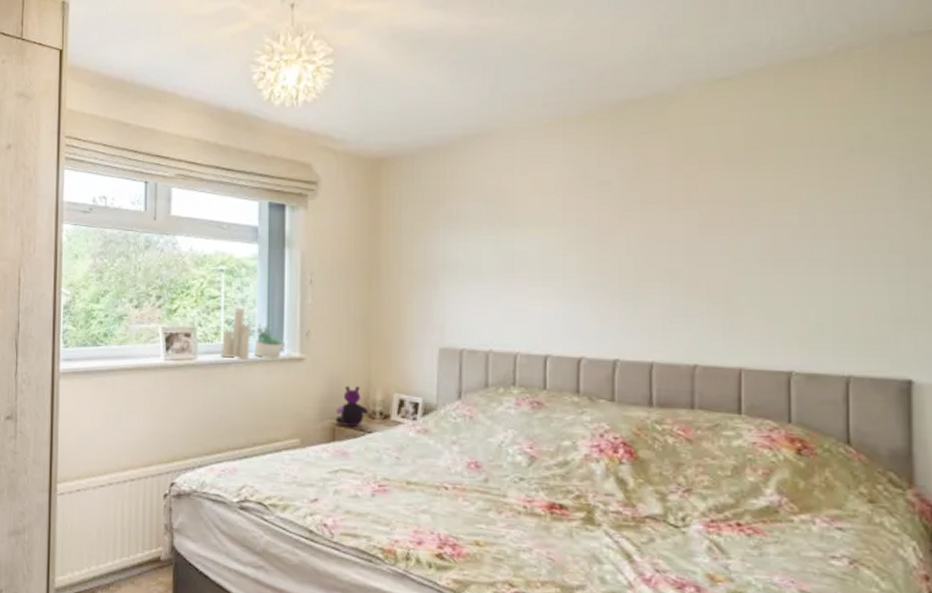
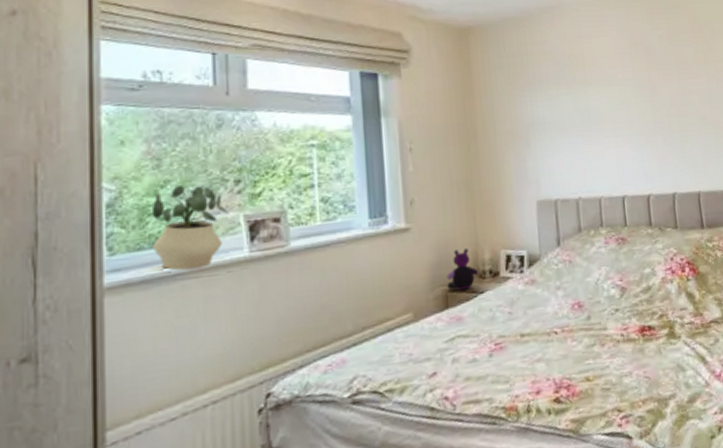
potted plant: none [93,296,150,368] -> present [151,185,228,271]
candle: present [220,303,252,361] -> none [317,178,351,240]
succulent plant: present [254,323,284,359] -> none [355,196,388,235]

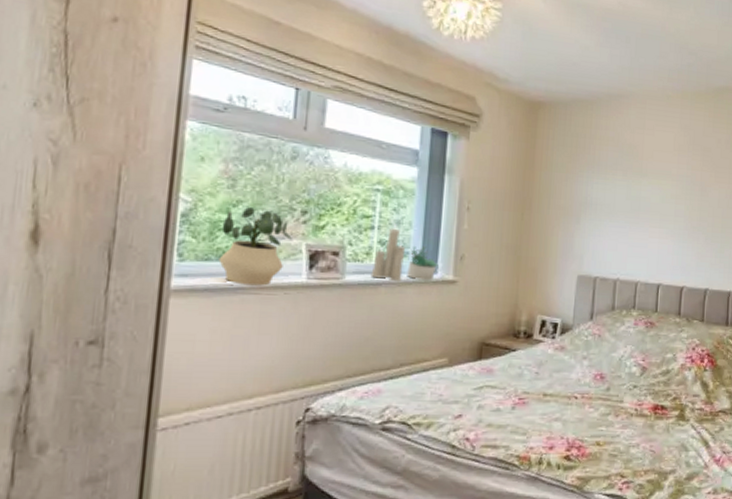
candle: none [317,178,351,240] -> present [370,224,406,282]
succulent plant: none [355,196,388,235] -> present [407,245,439,281]
stuffed animal: present [446,249,479,291] -> none [483,308,514,345]

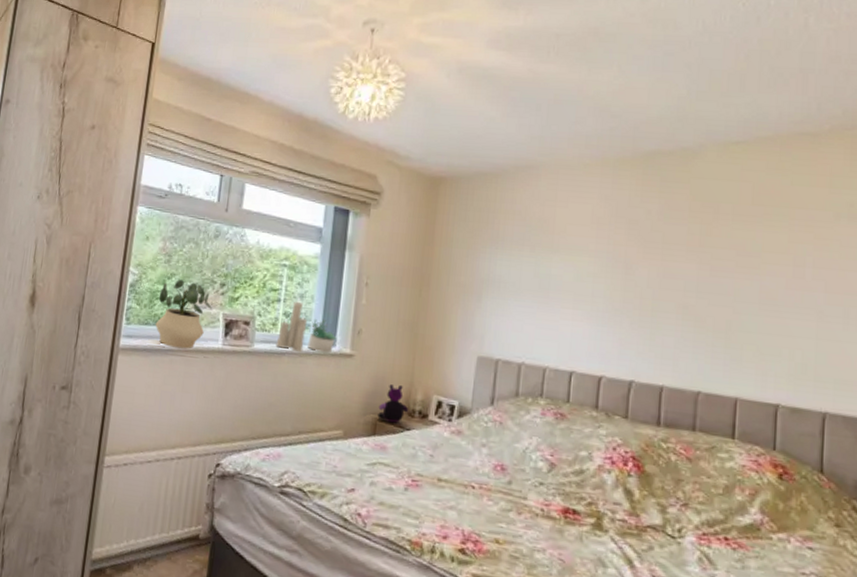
stuffed animal: none [483,308,514,345] -> present [377,384,409,423]

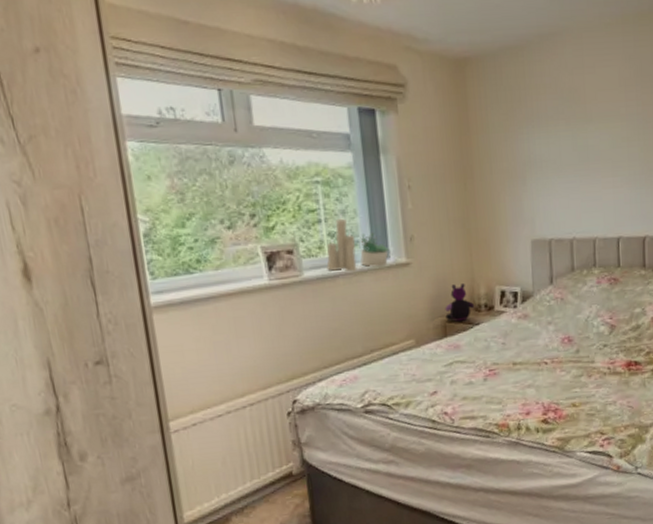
potted plant: present [155,280,212,349] -> none [181,218,247,294]

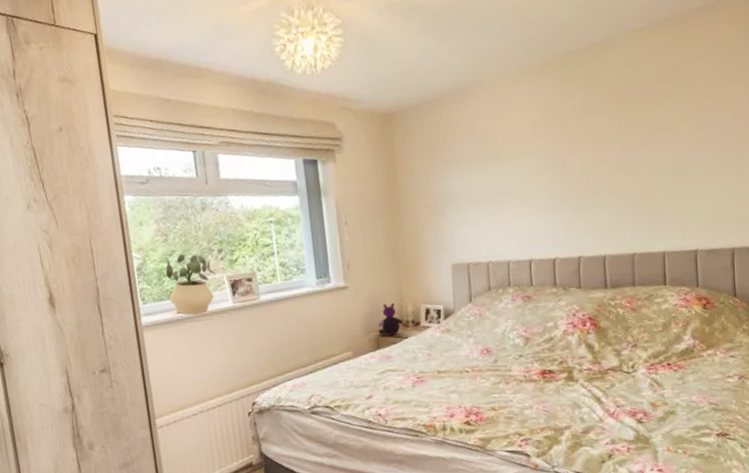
potted plant: none [181,218,247,294] -> present [165,254,216,316]
candle: present [326,214,357,272] -> none [279,247,304,295]
succulent plant: present [360,232,390,268] -> none [306,261,331,291]

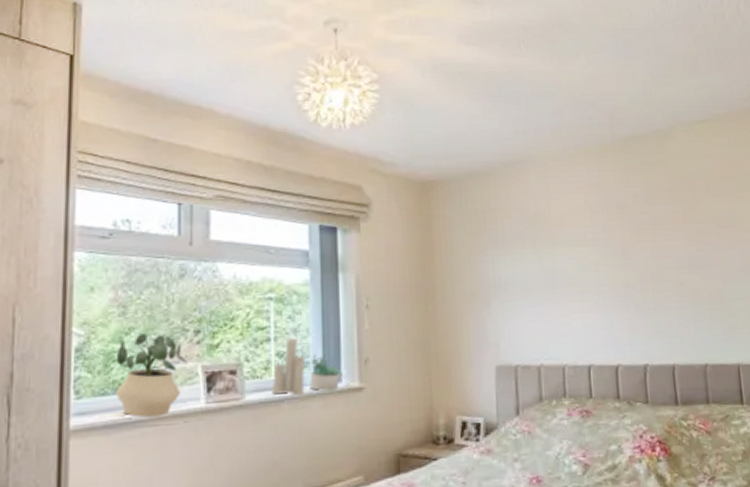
candle: none [279,247,304,295] -> present [271,332,306,396]
succulent plant: none [306,261,331,291] -> present [309,352,342,392]
stuffed animal: present [377,303,404,336] -> none [399,412,433,456]

